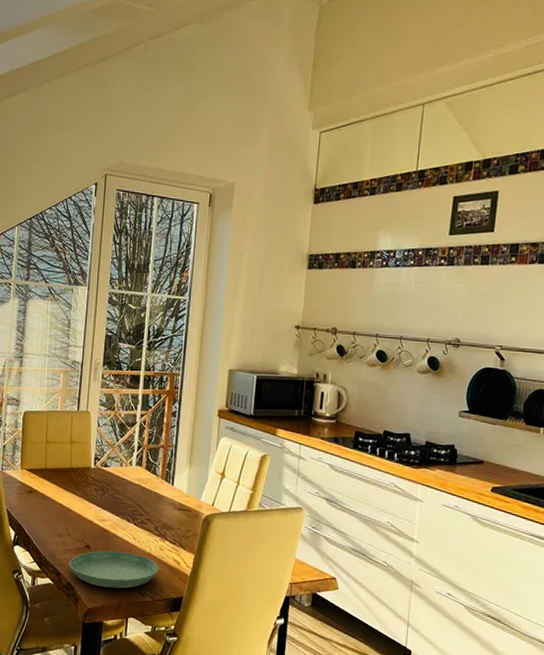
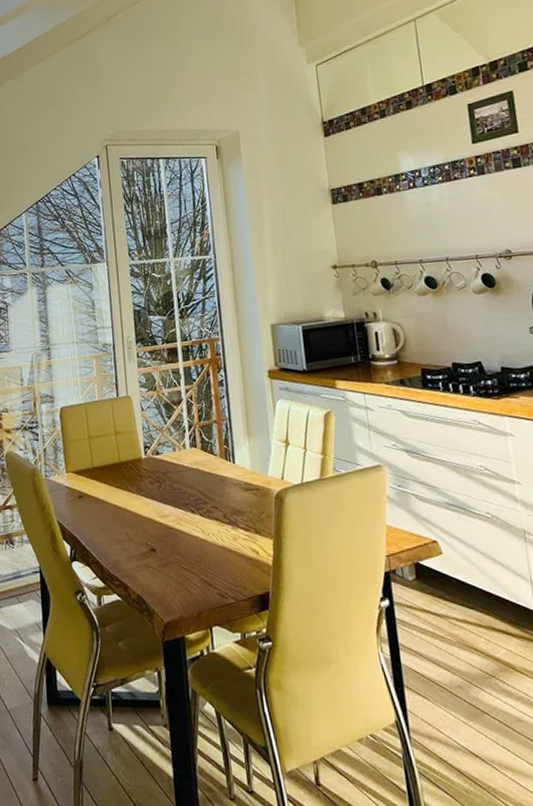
saucer: present [69,551,159,589] -> none [135,549,236,595]

